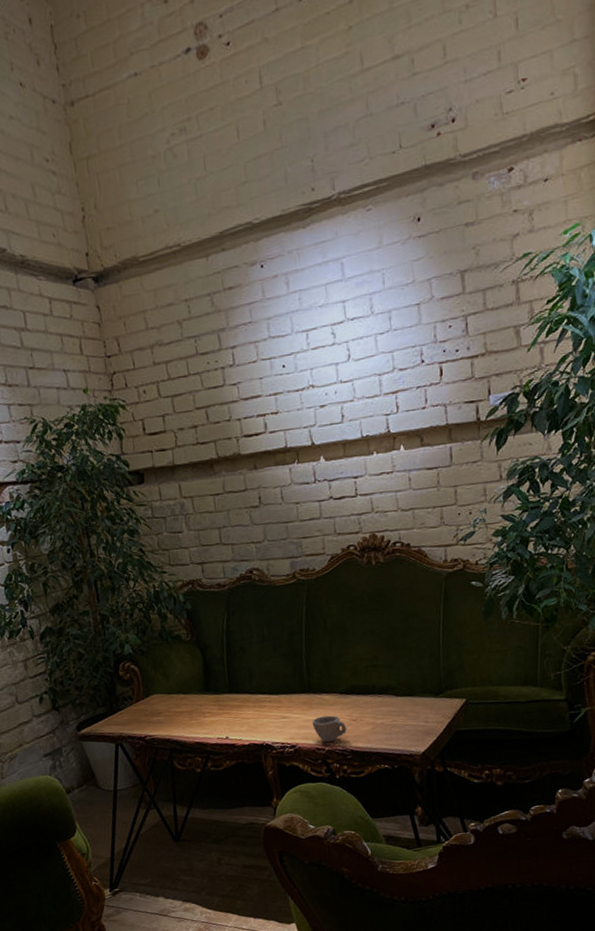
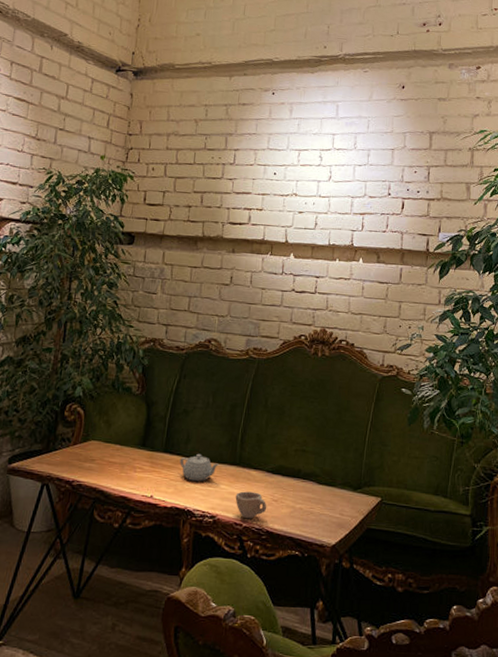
teapot: none [247,688,290,717] -> present [180,453,220,482]

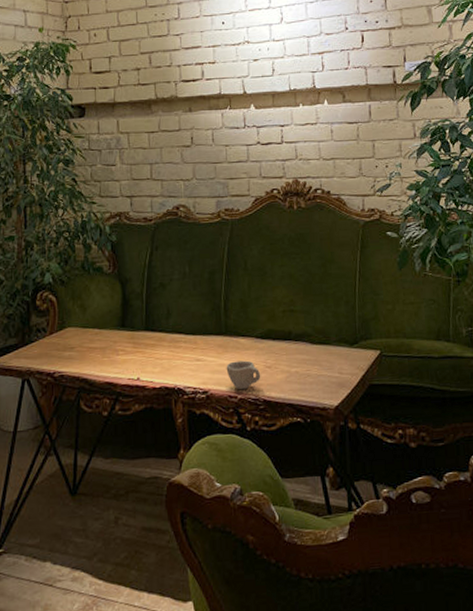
teapot: present [180,453,220,482] -> none [163,327,205,358]

